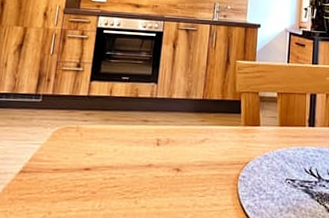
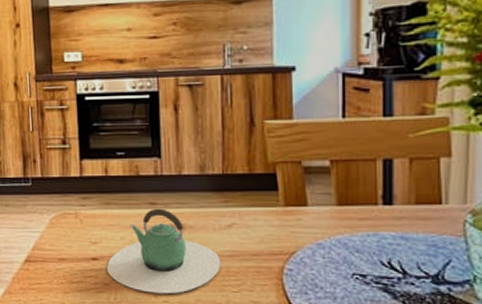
teapot: none [97,125,193,200] -> present [107,208,221,294]

